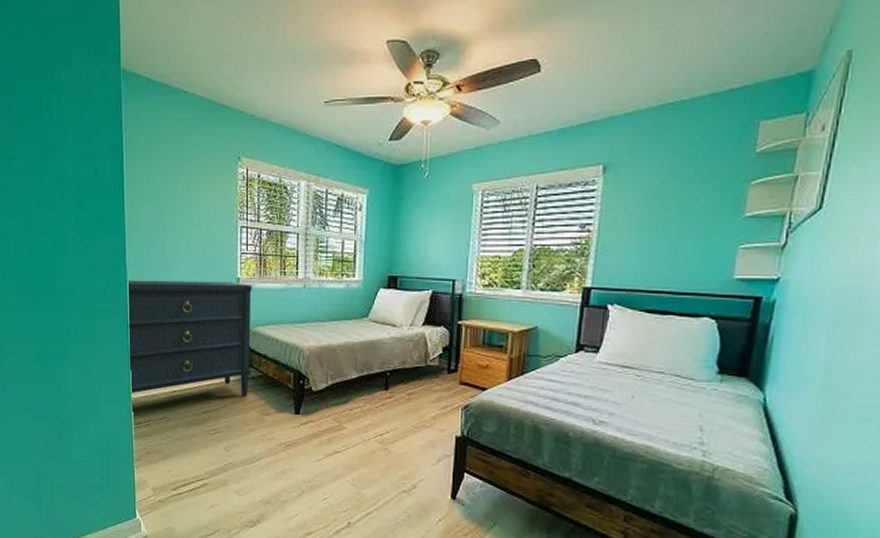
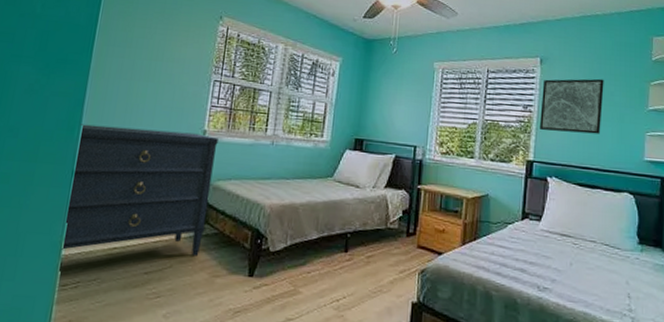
wall art: none [599,183,687,252] -> present [539,78,604,134]

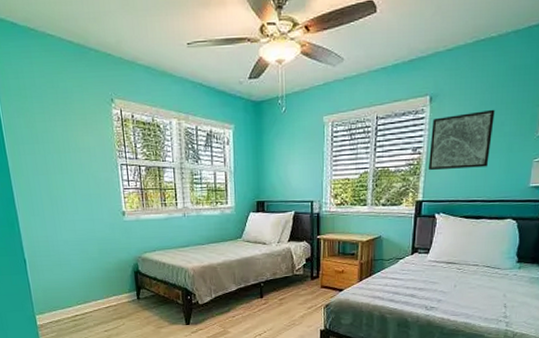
dresser: present [61,124,218,256] -> none [18,215,144,321]

